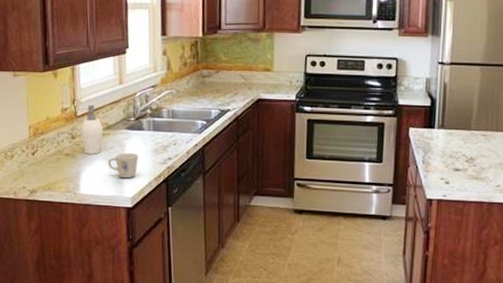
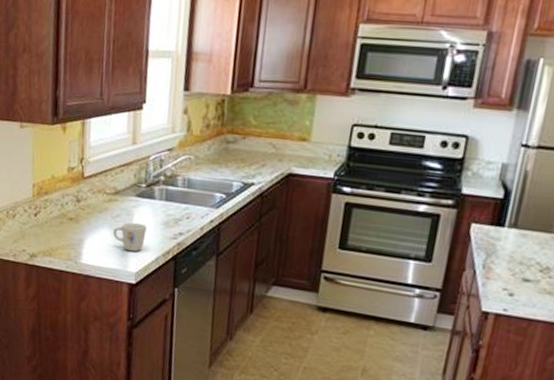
soap dispenser: present [78,104,104,154] -> none [86,165,112,222]

